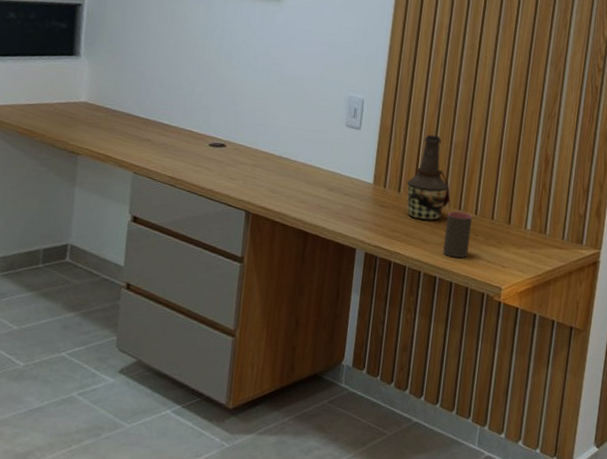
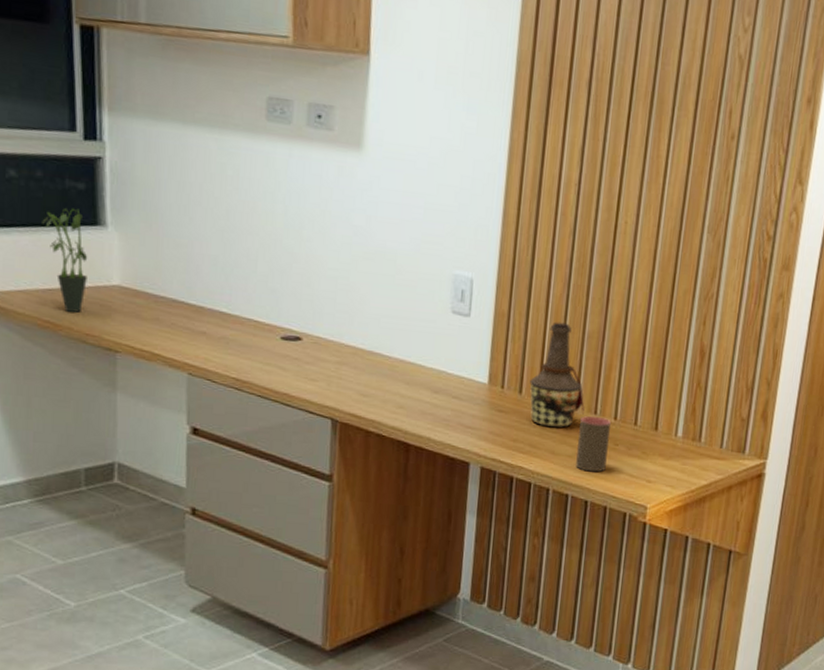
potted plant: none [30,42,64,123] -> present [42,208,88,313]

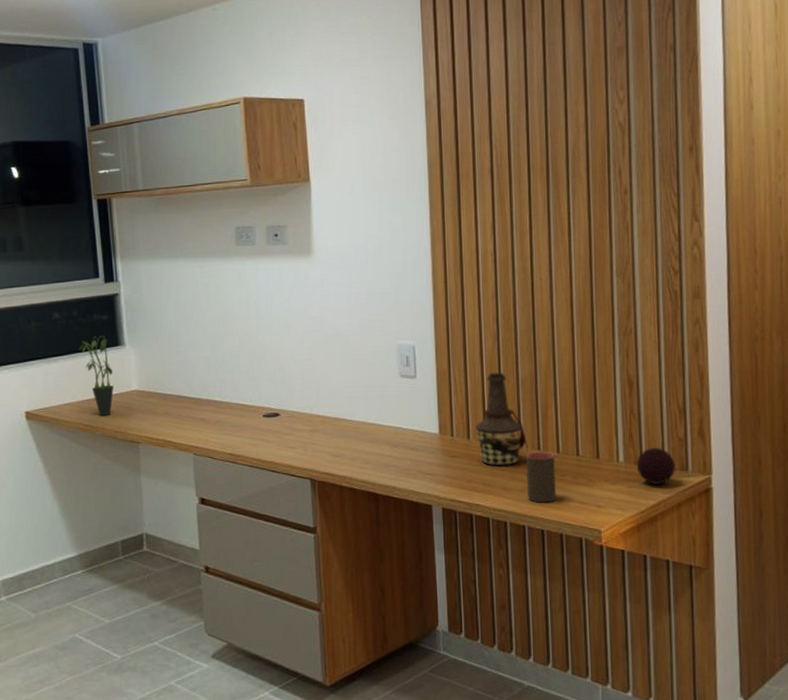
decorative ball: none [693,425,734,465] -> present [636,448,675,485]

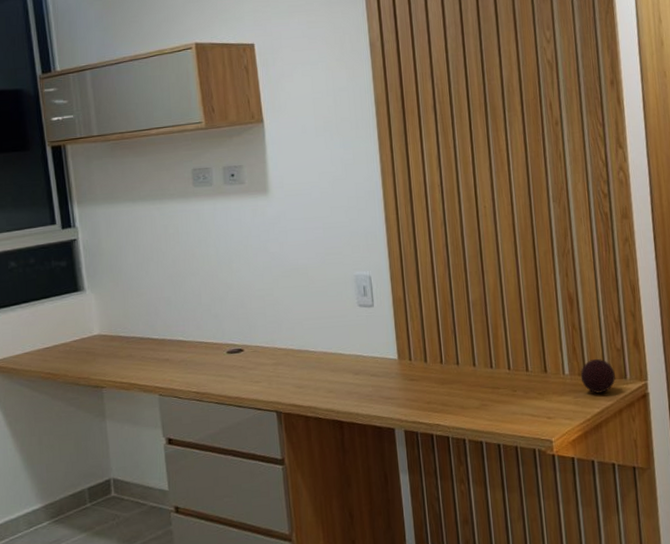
potted plant: present [79,335,114,417] -> none [37,281,75,363]
bottle: present [475,372,528,466] -> none [432,296,482,387]
cup: present [526,451,556,503] -> none [480,369,510,419]

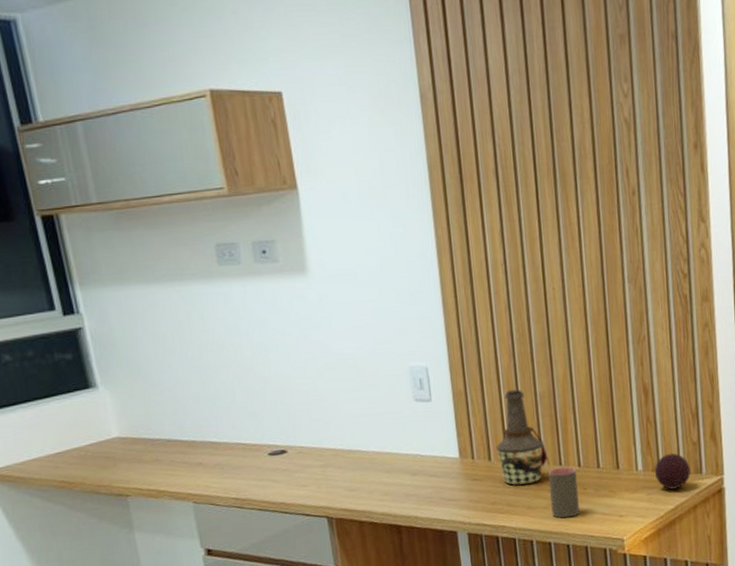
bottle: none [432,296,482,387] -> present [496,389,550,486]
cup: none [480,369,510,419] -> present [548,467,580,519]

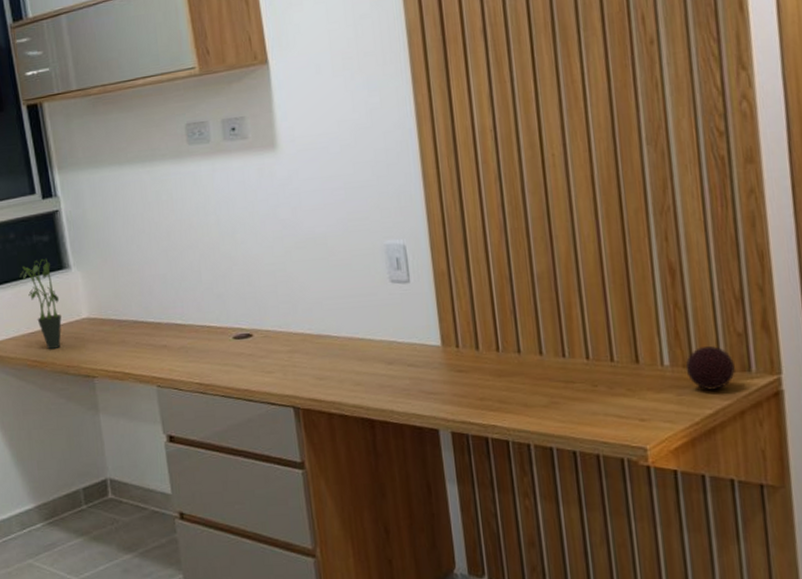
potted plant: none [40,377,90,470] -> present [19,258,62,350]
bottle: present [496,389,550,486] -> none [485,269,551,380]
cup: present [548,467,580,519] -> none [548,359,589,420]

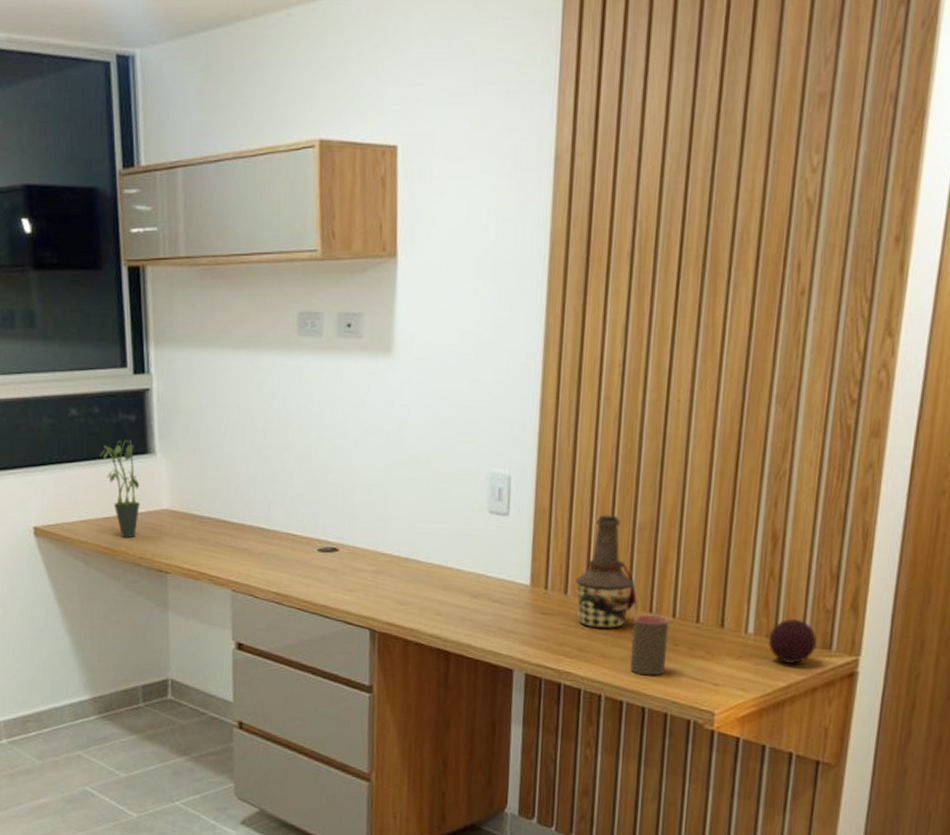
bottle: none [485,269,551,380] -> present [575,515,638,629]
cup: none [548,359,589,420] -> present [630,614,669,676]

